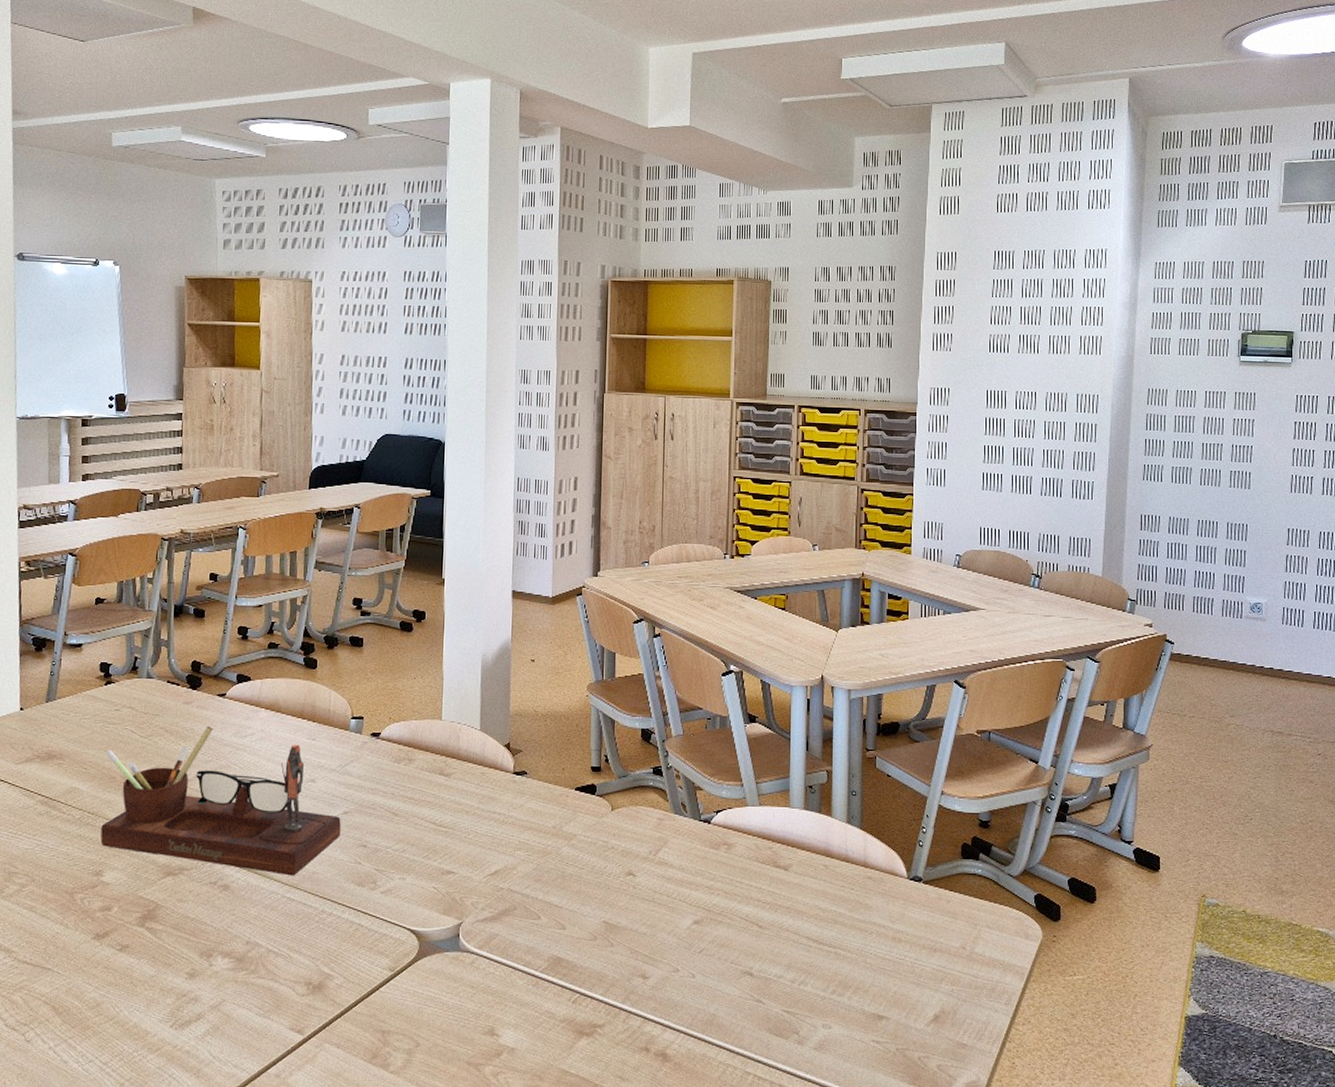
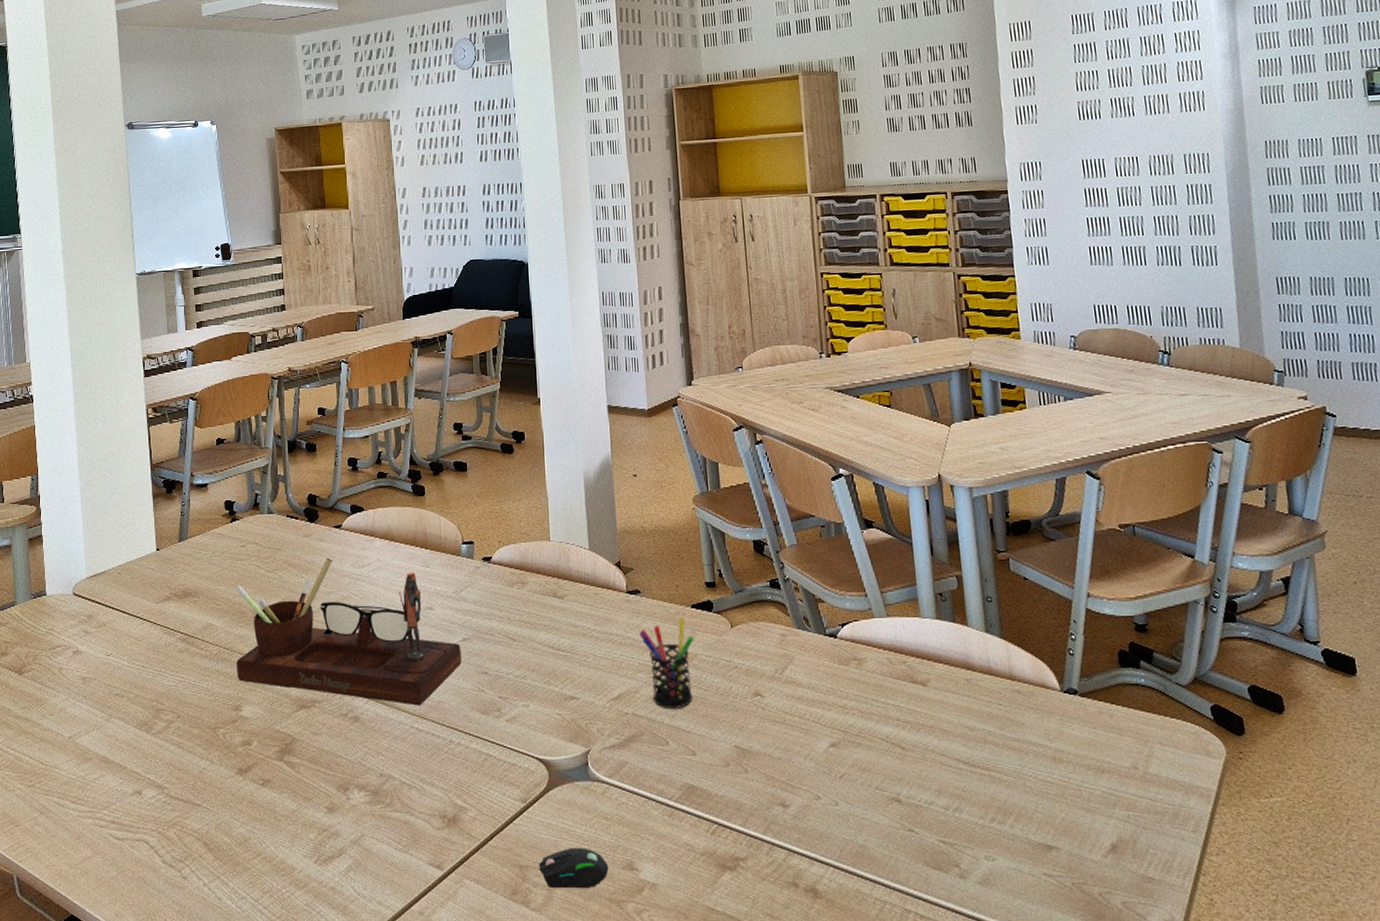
mouse: none [401,1014,470,1052] -> present [539,847,609,888]
pen holder: none [522,800,575,885] -> present [639,618,695,708]

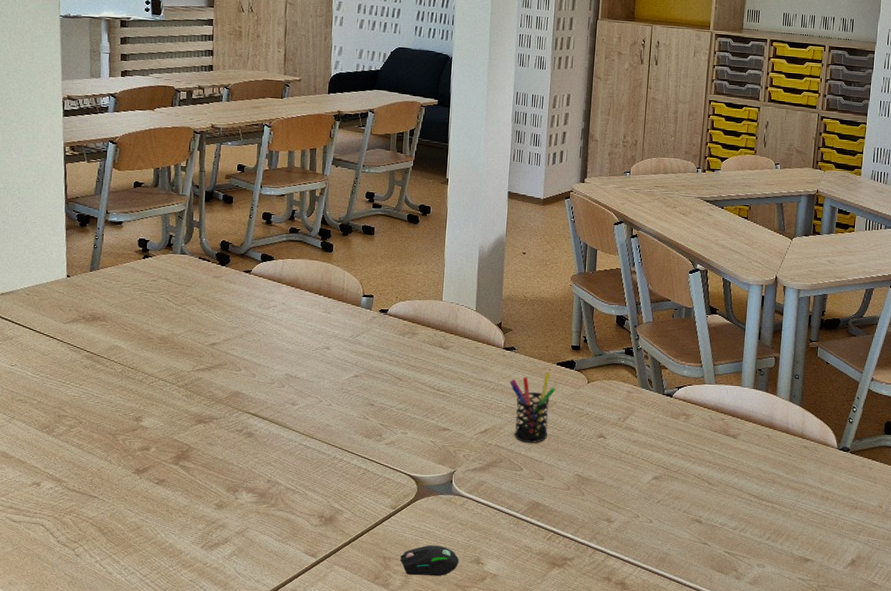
desk organizer: present [236,557,462,706] -> none [140,297,352,427]

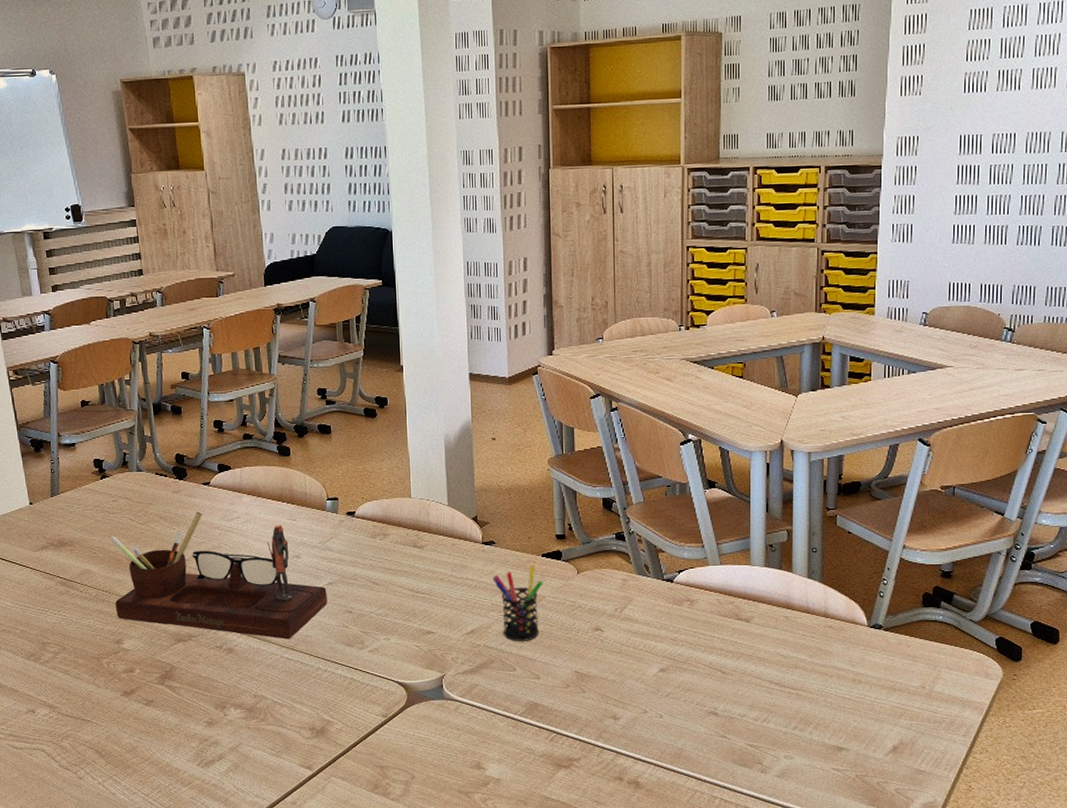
desk organizer: none [140,297,352,427] -> present [110,511,328,639]
mouse: present [400,545,459,576] -> none [398,752,459,783]

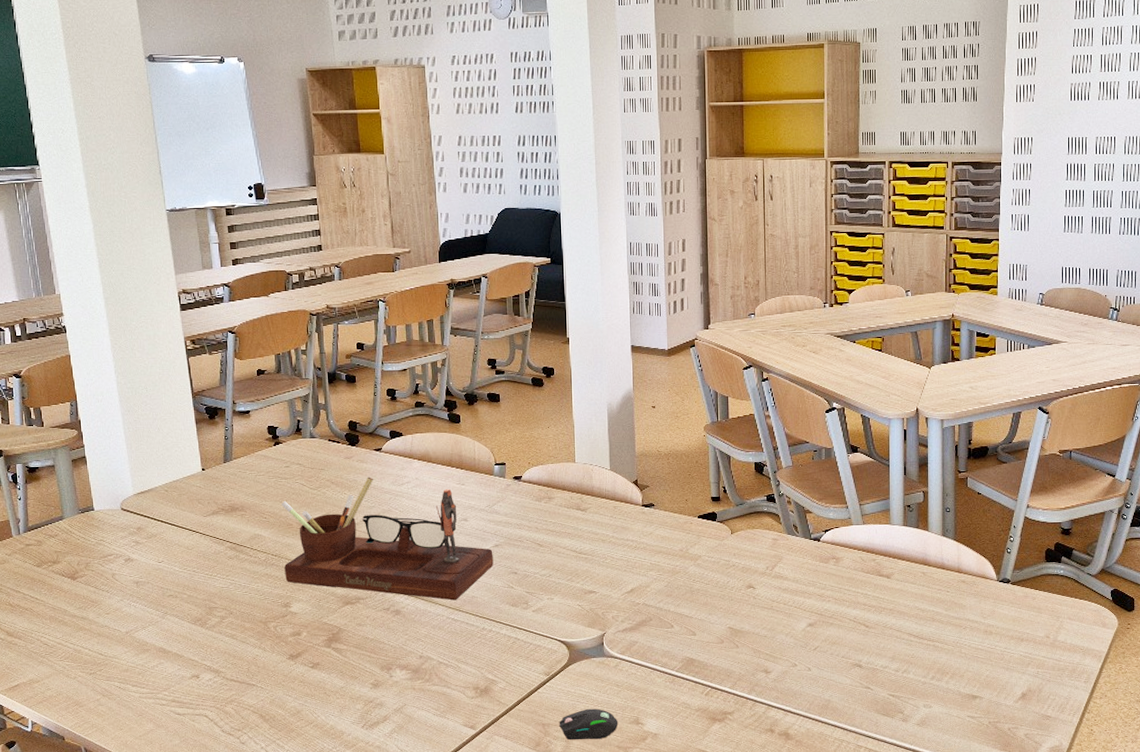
mouse: none [398,752,459,783] -> present [559,708,619,740]
pen holder: present [493,565,543,641] -> none [652,526,699,599]

